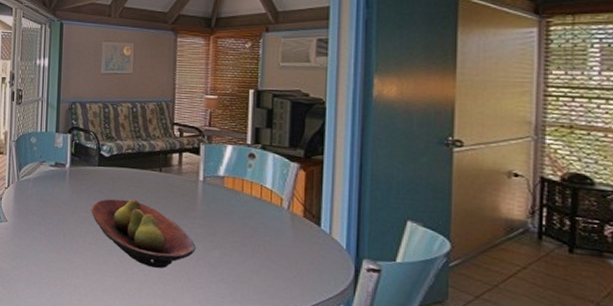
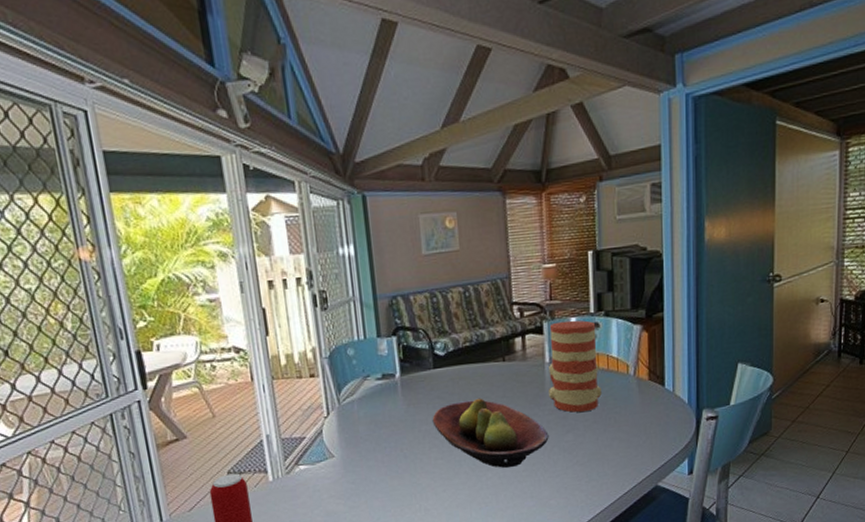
vase: none [200,146,253,234] -> present [549,320,602,413]

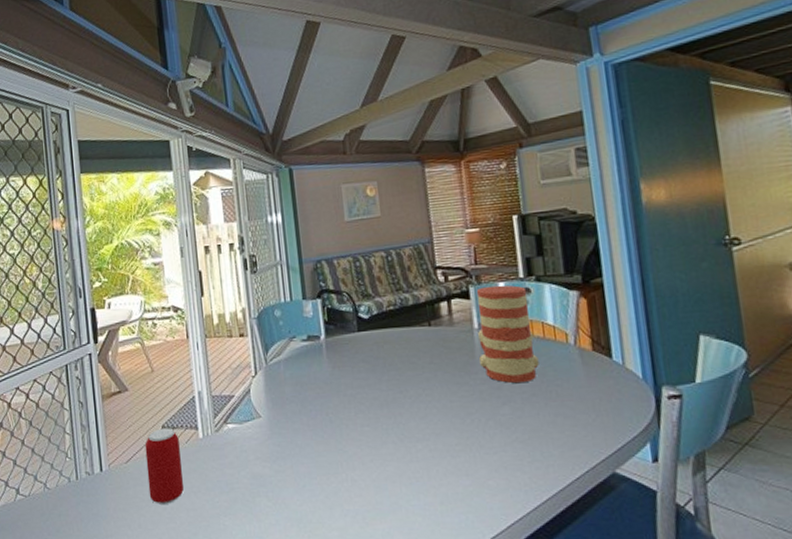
fruit bowl: present [432,398,549,469] -> none [357,363,483,441]

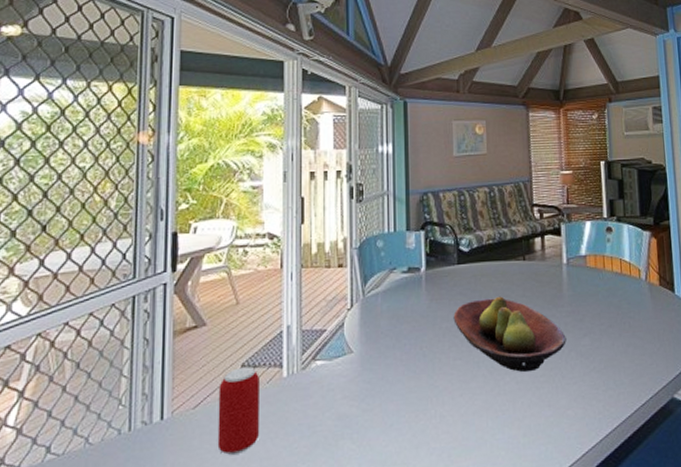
fruit bowl: none [357,363,483,441] -> present [453,296,566,373]
vase: present [476,285,539,384] -> none [566,223,616,316]

